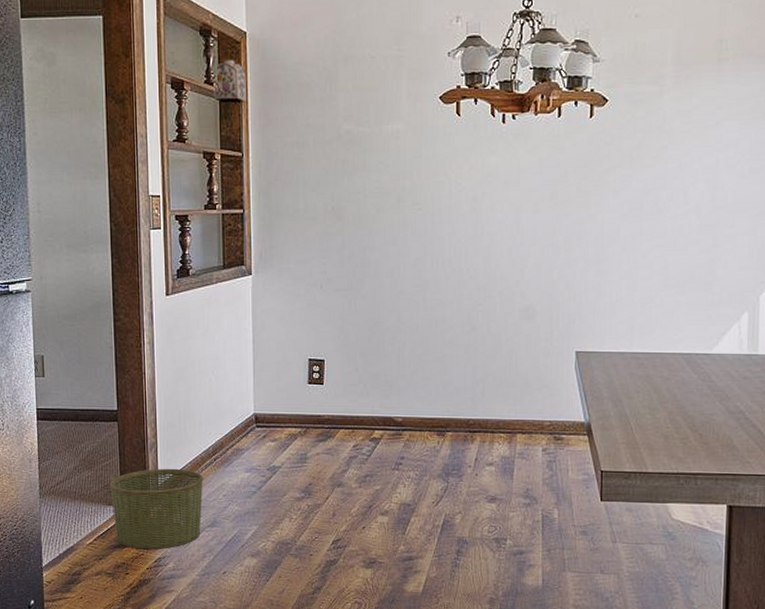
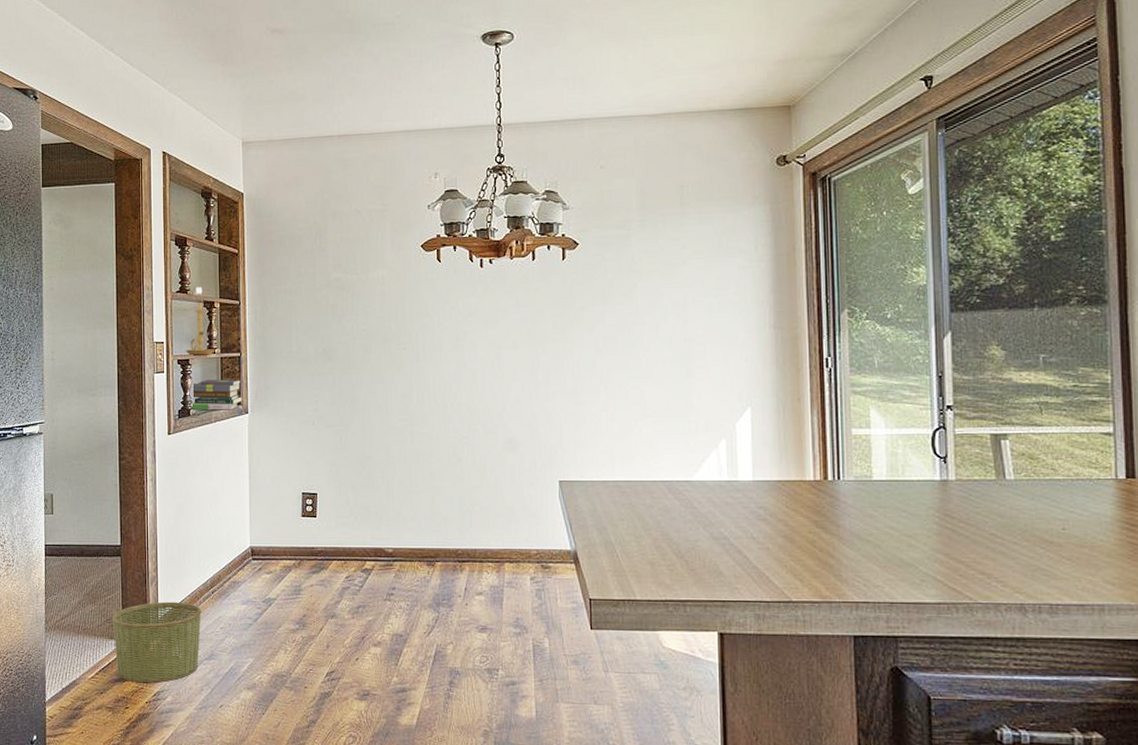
candle holder: none [184,136,216,212] -> present [186,287,215,357]
books: none [191,238,245,271] -> present [191,379,242,411]
decorative jar: present [214,60,246,103] -> none [214,218,243,257]

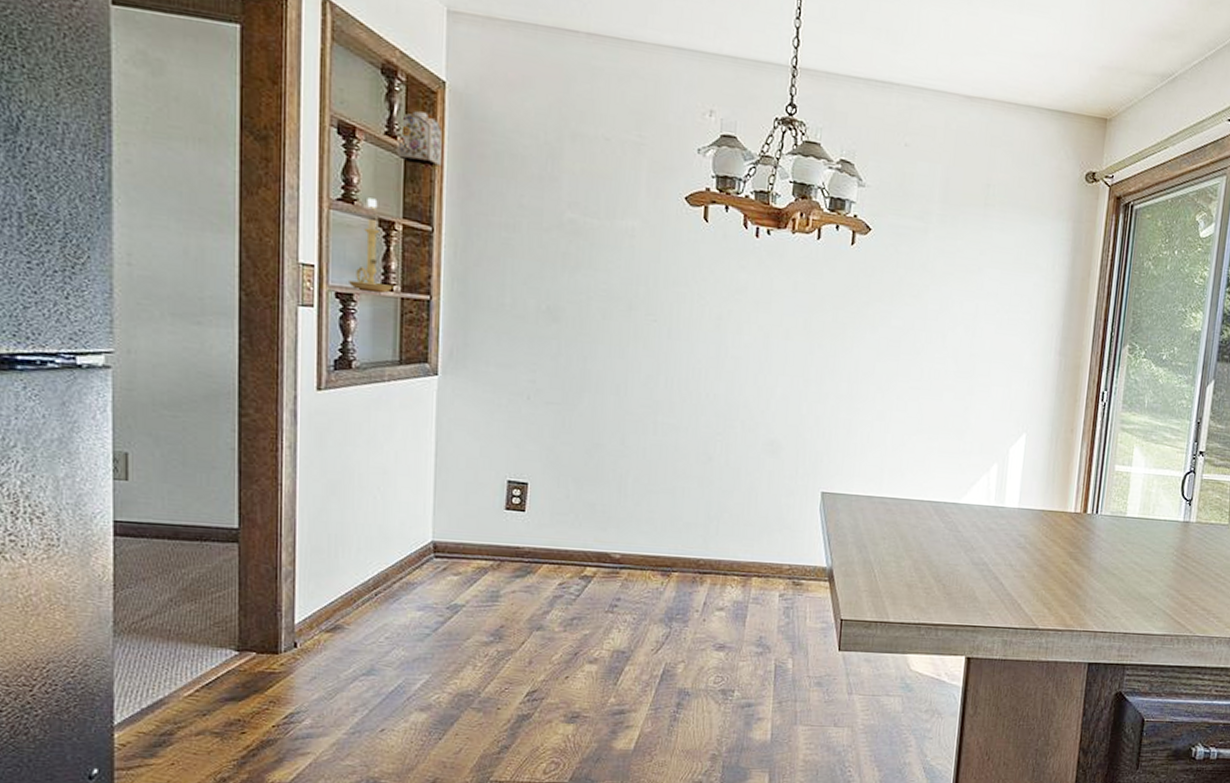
basket: present [111,601,202,684] -> none [222,603,359,703]
books: present [191,379,242,411] -> none [355,324,430,369]
decorative jar: none [214,218,243,257] -> present [397,111,442,167]

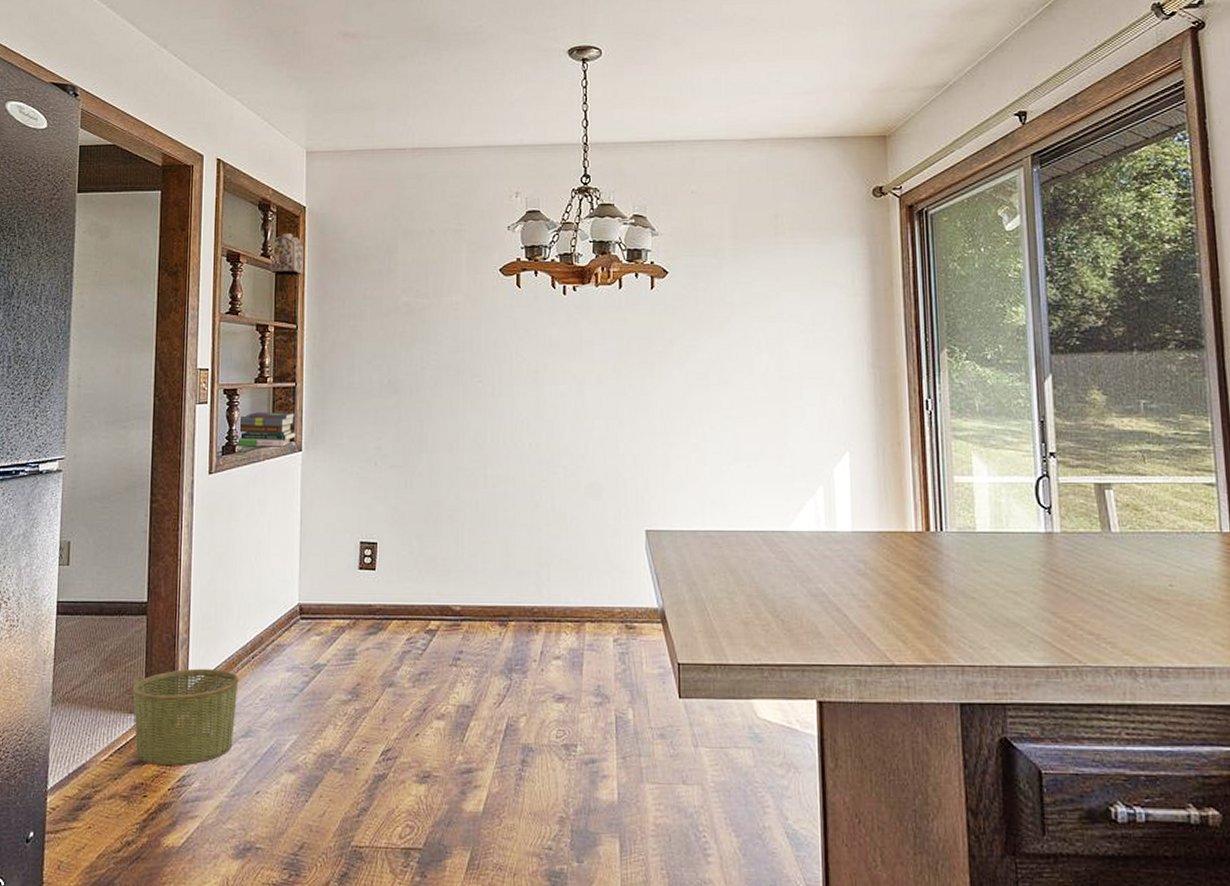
basket: none [222,603,359,703] -> present [132,668,239,766]
candle holder: present [349,197,393,294] -> none [234,308,267,386]
books: none [355,324,430,369] -> present [238,412,296,447]

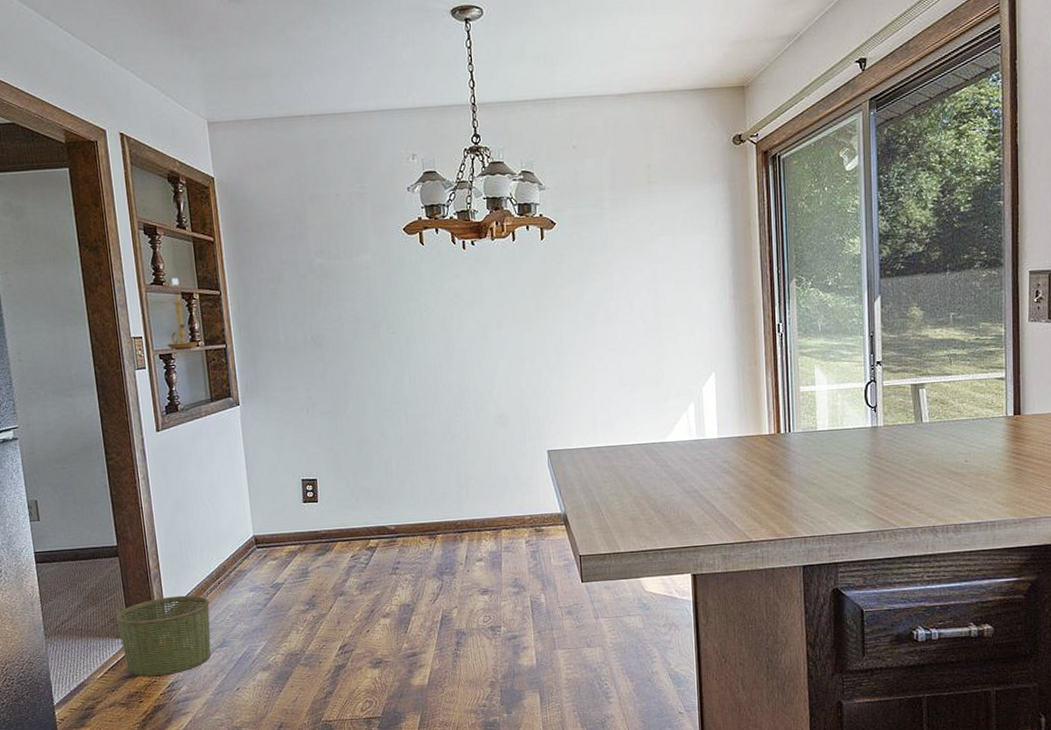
candle holder: none [234,308,267,386] -> present [167,278,199,351]
books: present [238,412,296,447] -> none [177,372,232,405]
decorative jar: present [270,233,304,275] -> none [186,204,220,245]

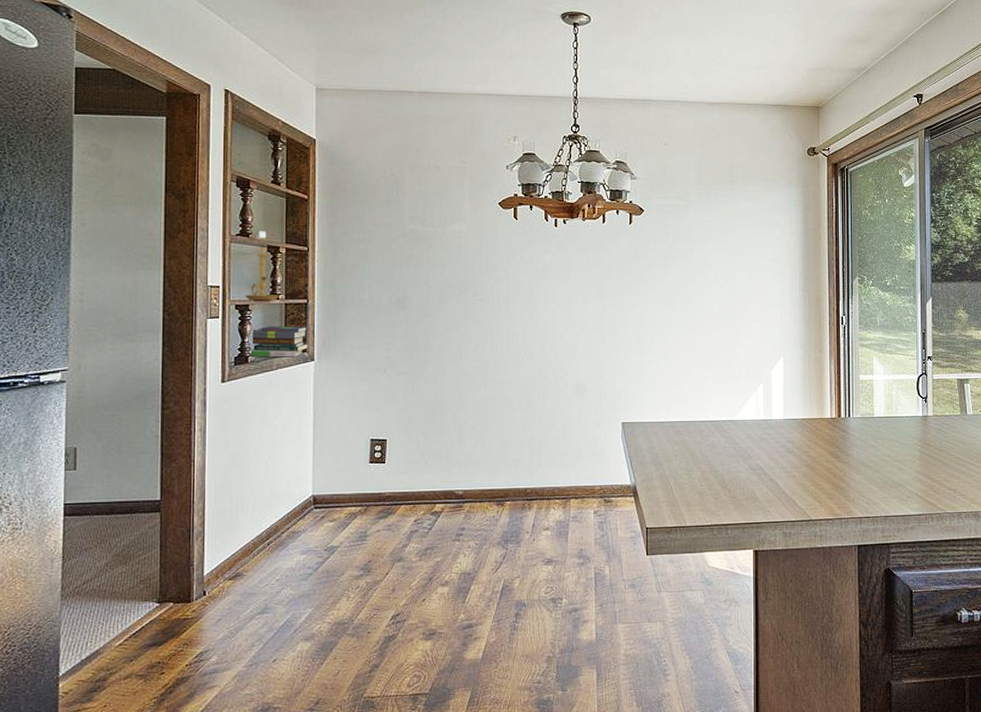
basket: present [115,595,211,677] -> none [146,556,255,646]
books: none [177,372,232,405] -> present [250,326,308,358]

